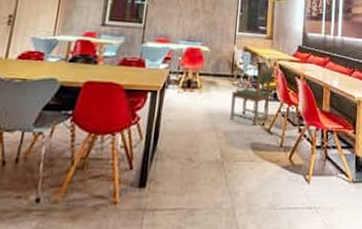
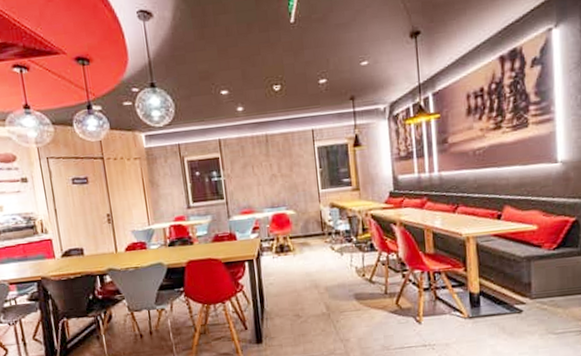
dining chair: present [230,66,275,125] -> none [326,217,367,278]

